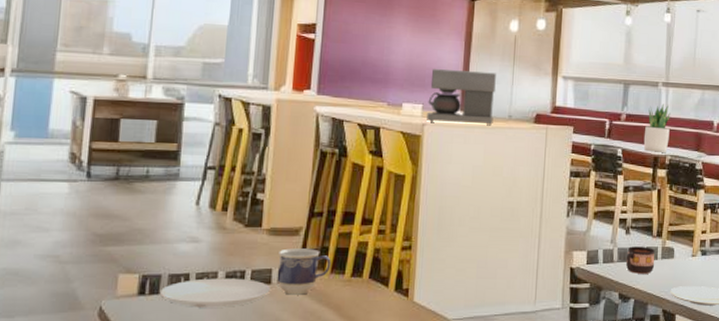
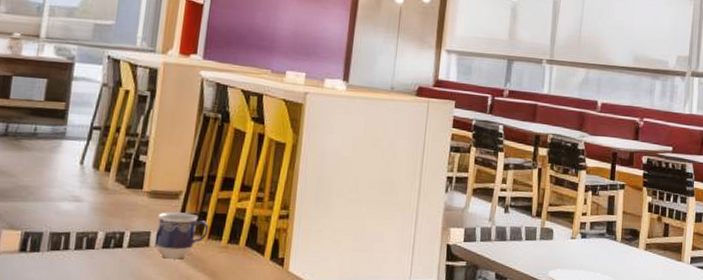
plate: present [160,278,270,308] -> none [41,238,148,269]
coffee maker: present [427,69,496,126] -> none [309,38,380,97]
cup: present [625,246,656,274] -> none [503,225,534,254]
planter: present [643,104,671,154] -> none [525,81,554,132]

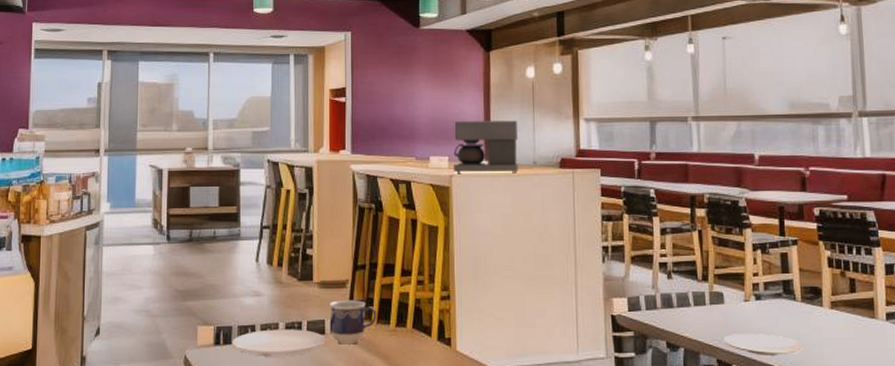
plate: none [41,238,148,269] -> present [232,329,325,357]
coffee maker: none [309,38,380,97] -> present [453,120,519,174]

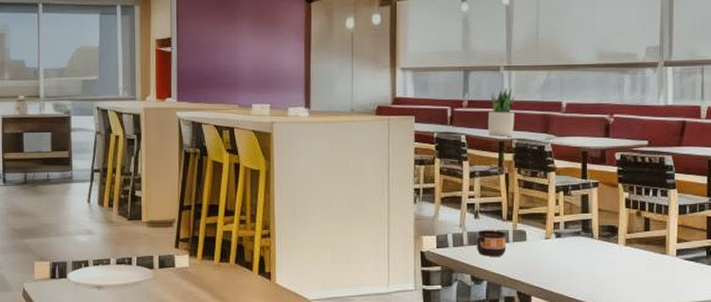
cup: present [329,300,376,345] -> none [157,238,201,278]
coffee maker: present [453,120,519,174] -> none [275,70,337,121]
cup: none [670,291,703,321] -> present [476,230,507,257]
planter: none [677,139,706,192] -> present [487,88,515,138]
plate: present [723,334,804,355] -> none [524,268,598,288]

